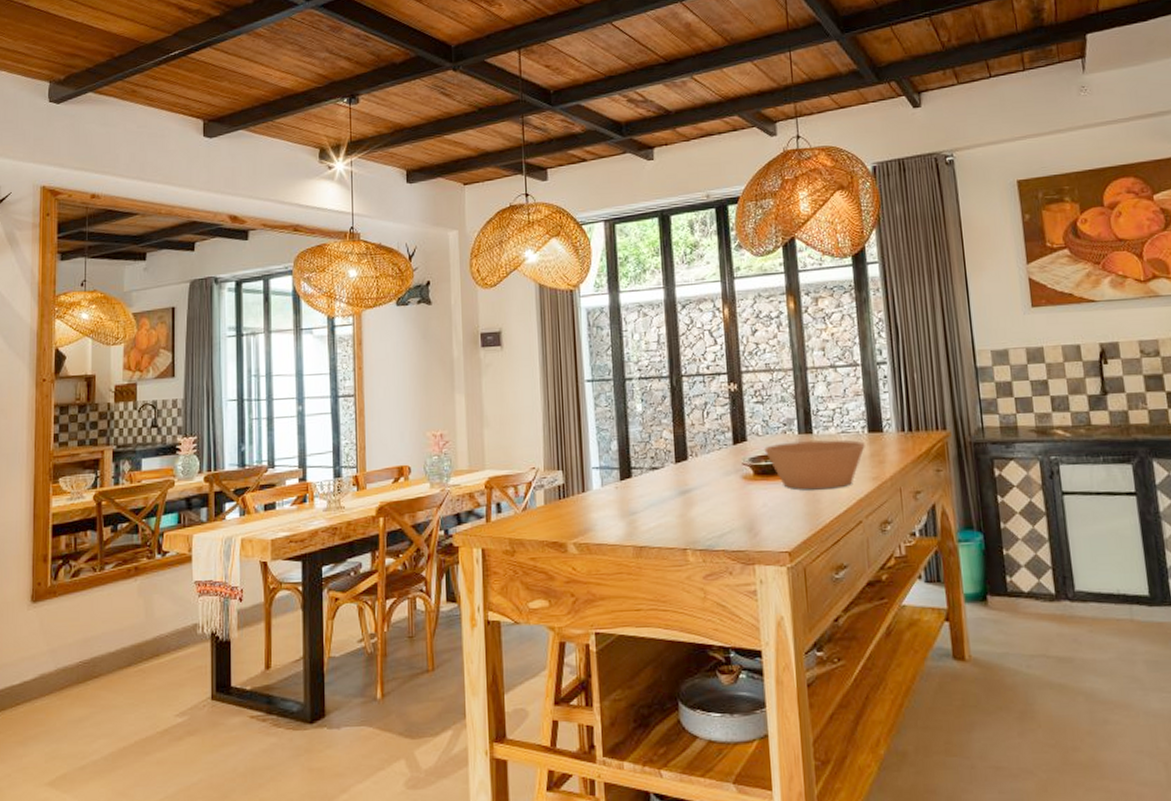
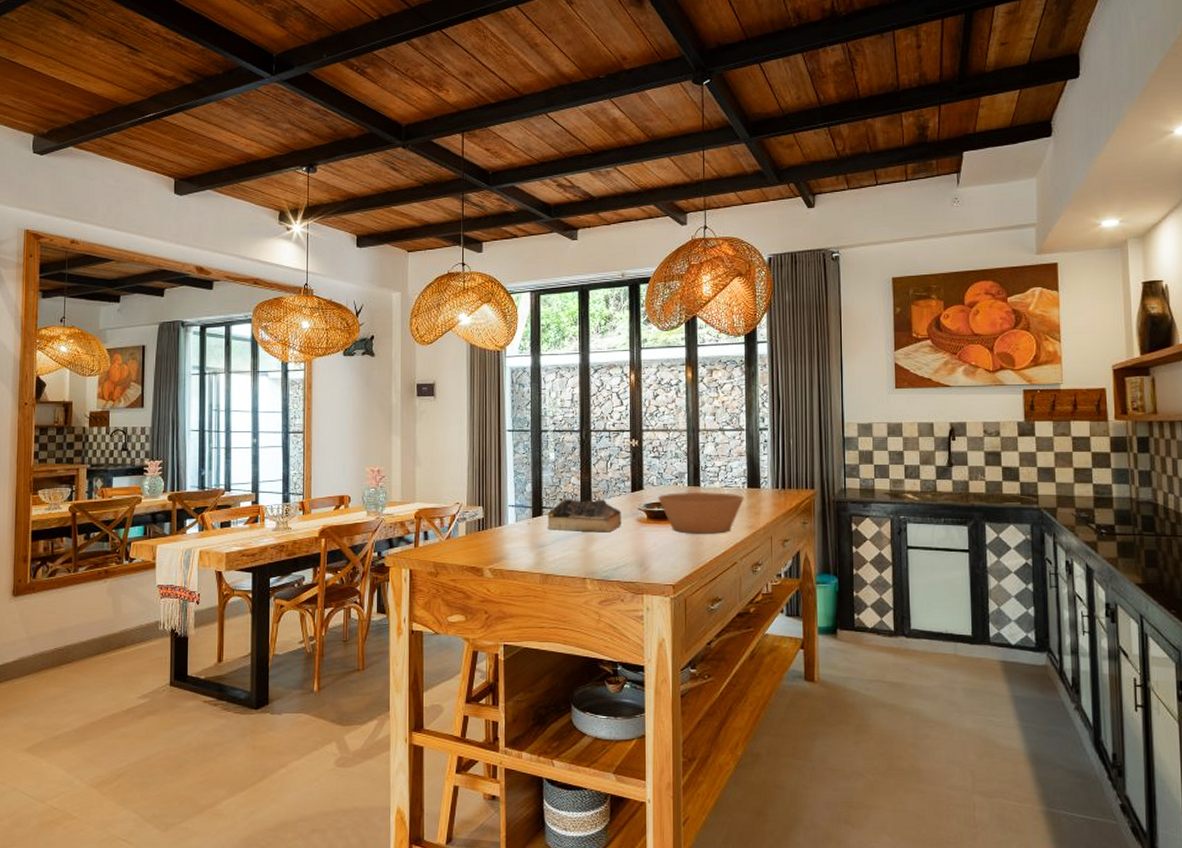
bread loaf: none [637,454,724,495] -> present [547,499,622,533]

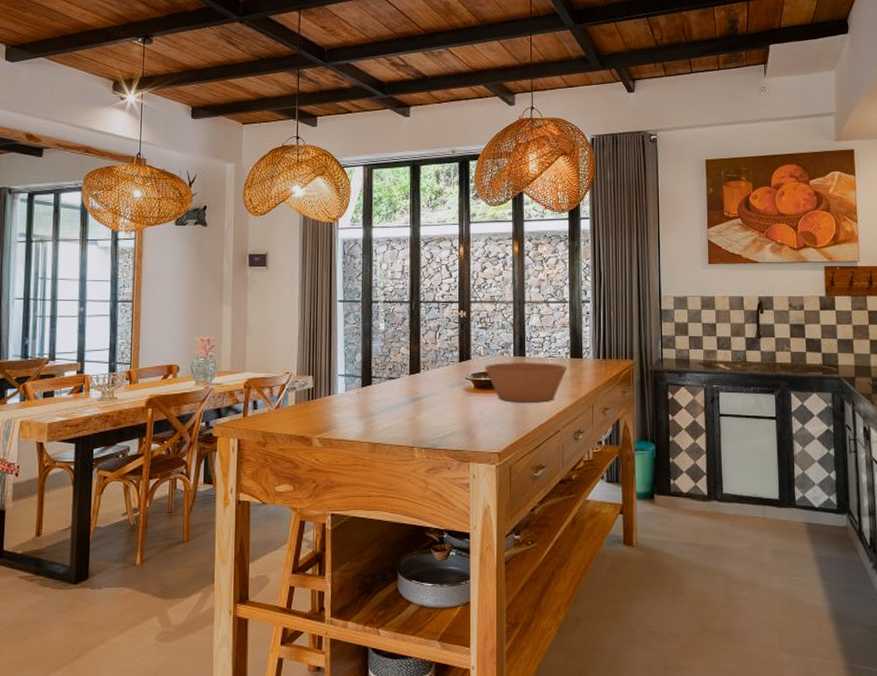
bread loaf: present [547,499,622,533] -> none [376,368,449,402]

